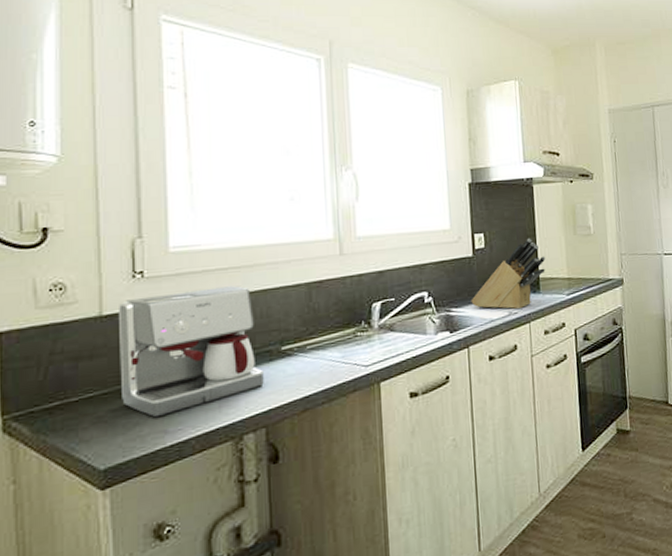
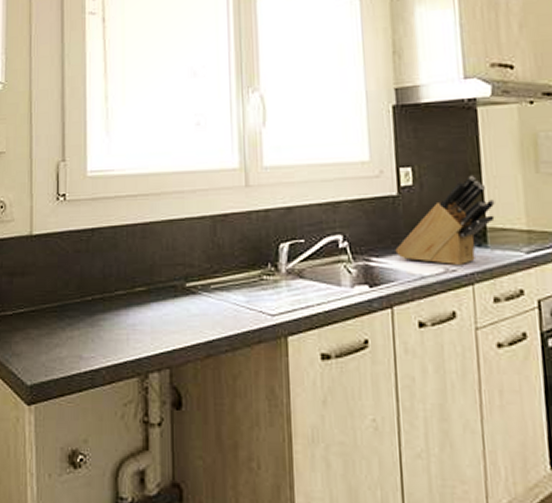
coffee maker: present [119,286,264,418] -> none [45,214,169,342]

